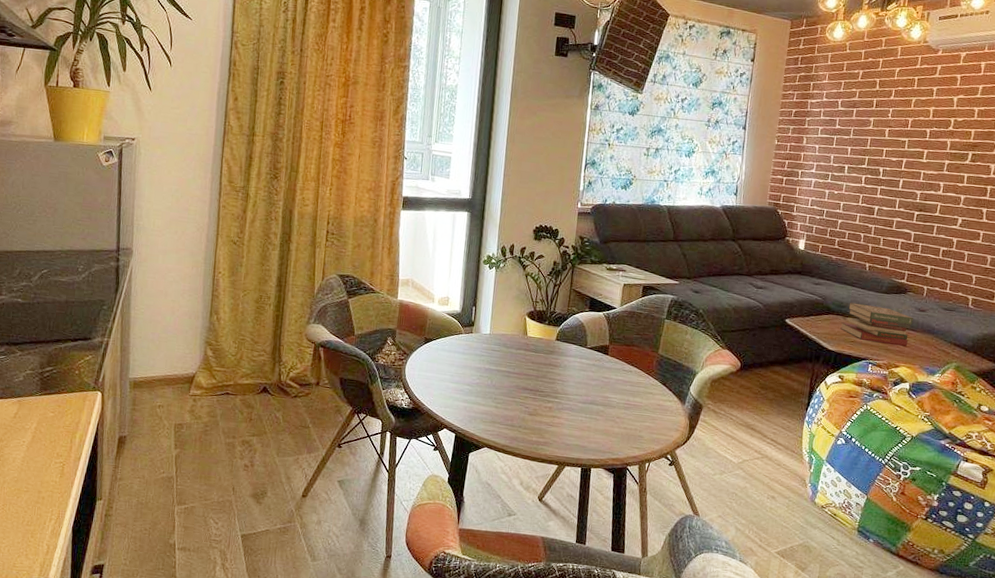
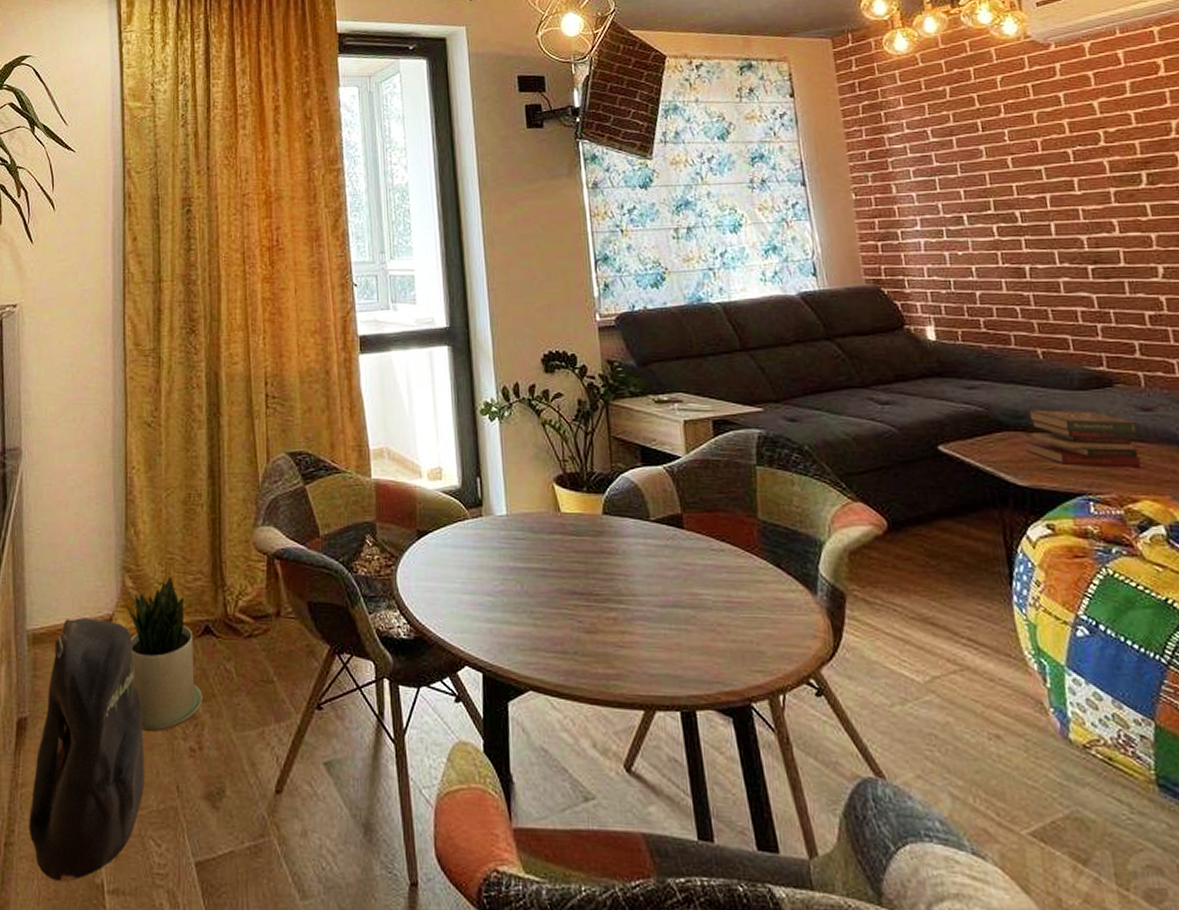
backpack: none [123,373,213,541] -> present [29,618,145,881]
planter: none [204,352,257,453] -> present [124,577,203,731]

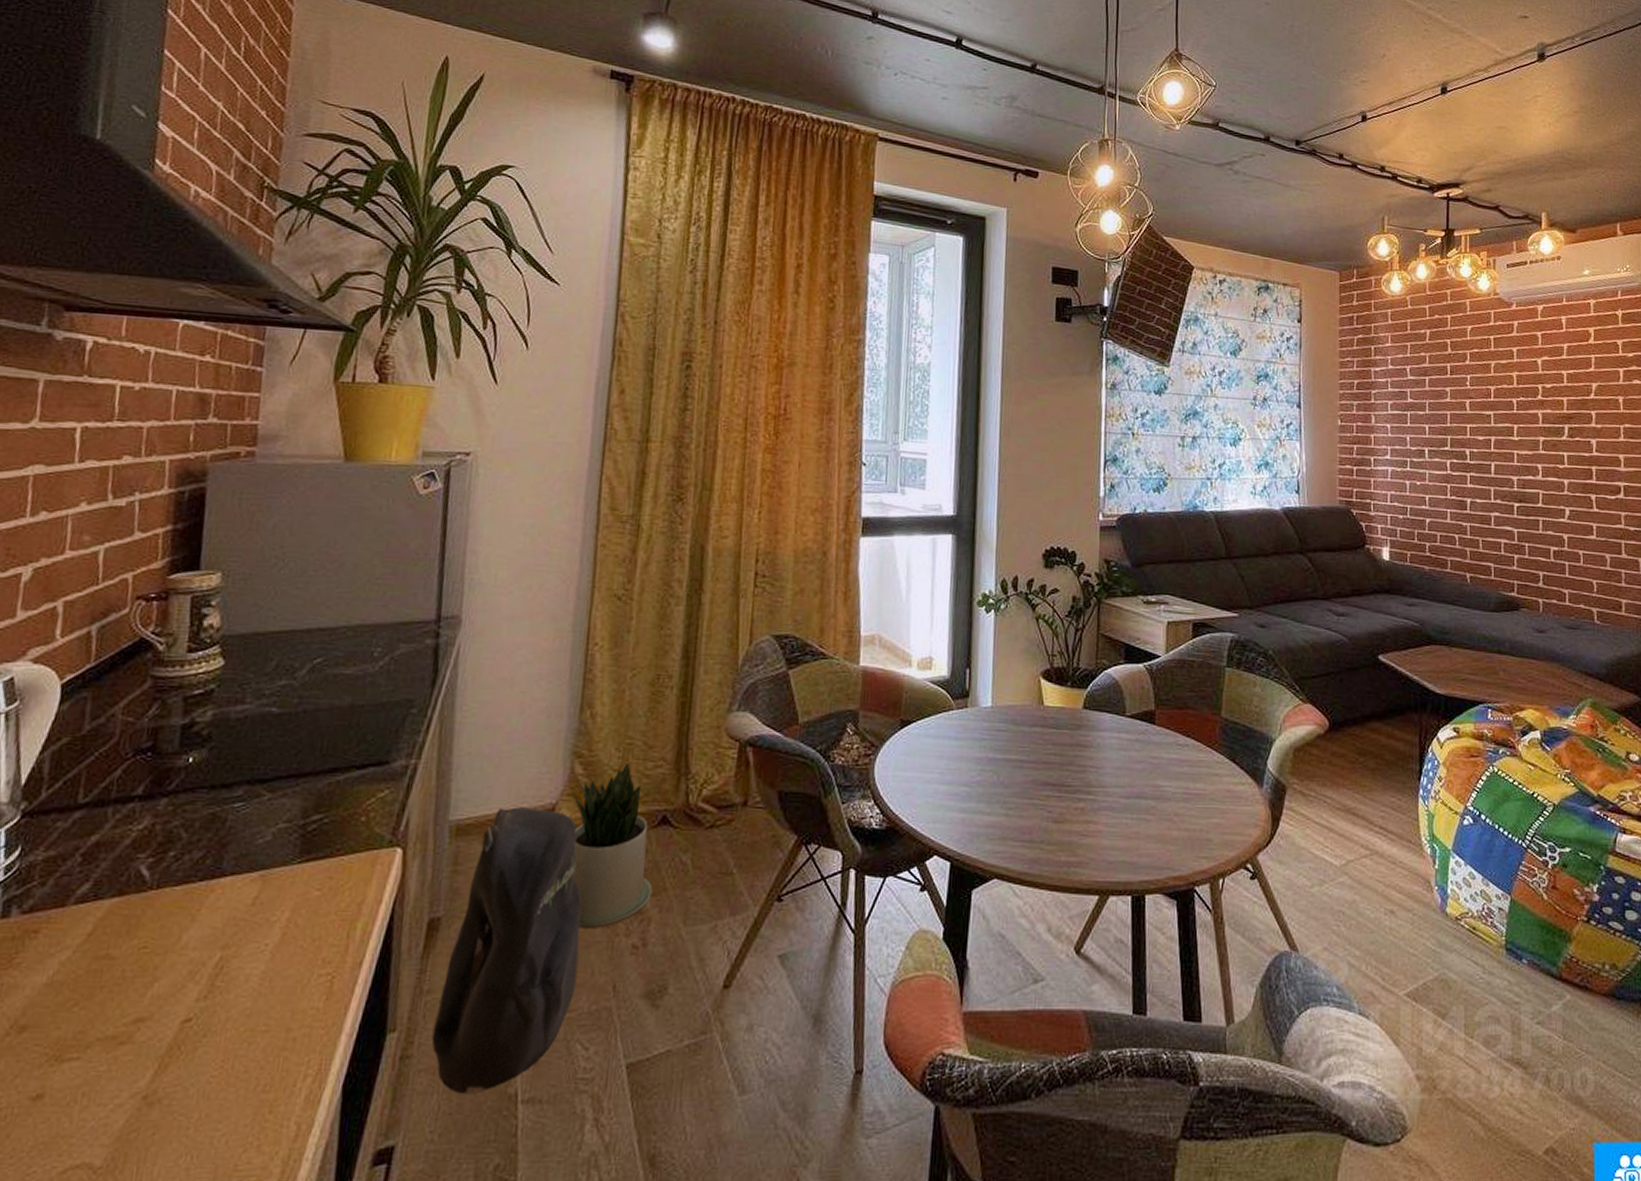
books: present [1024,409,1141,468] -> none [1446,627,1532,681]

